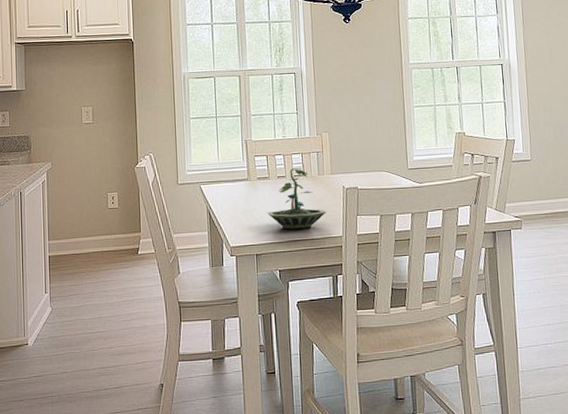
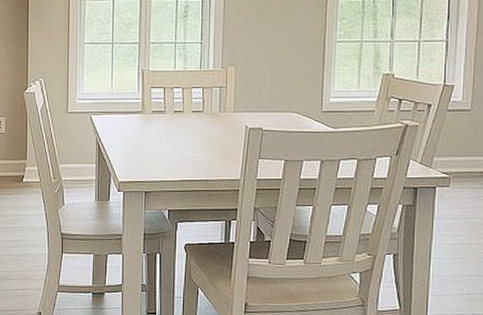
terrarium: present [267,168,326,230] -> none [160,103,224,169]

